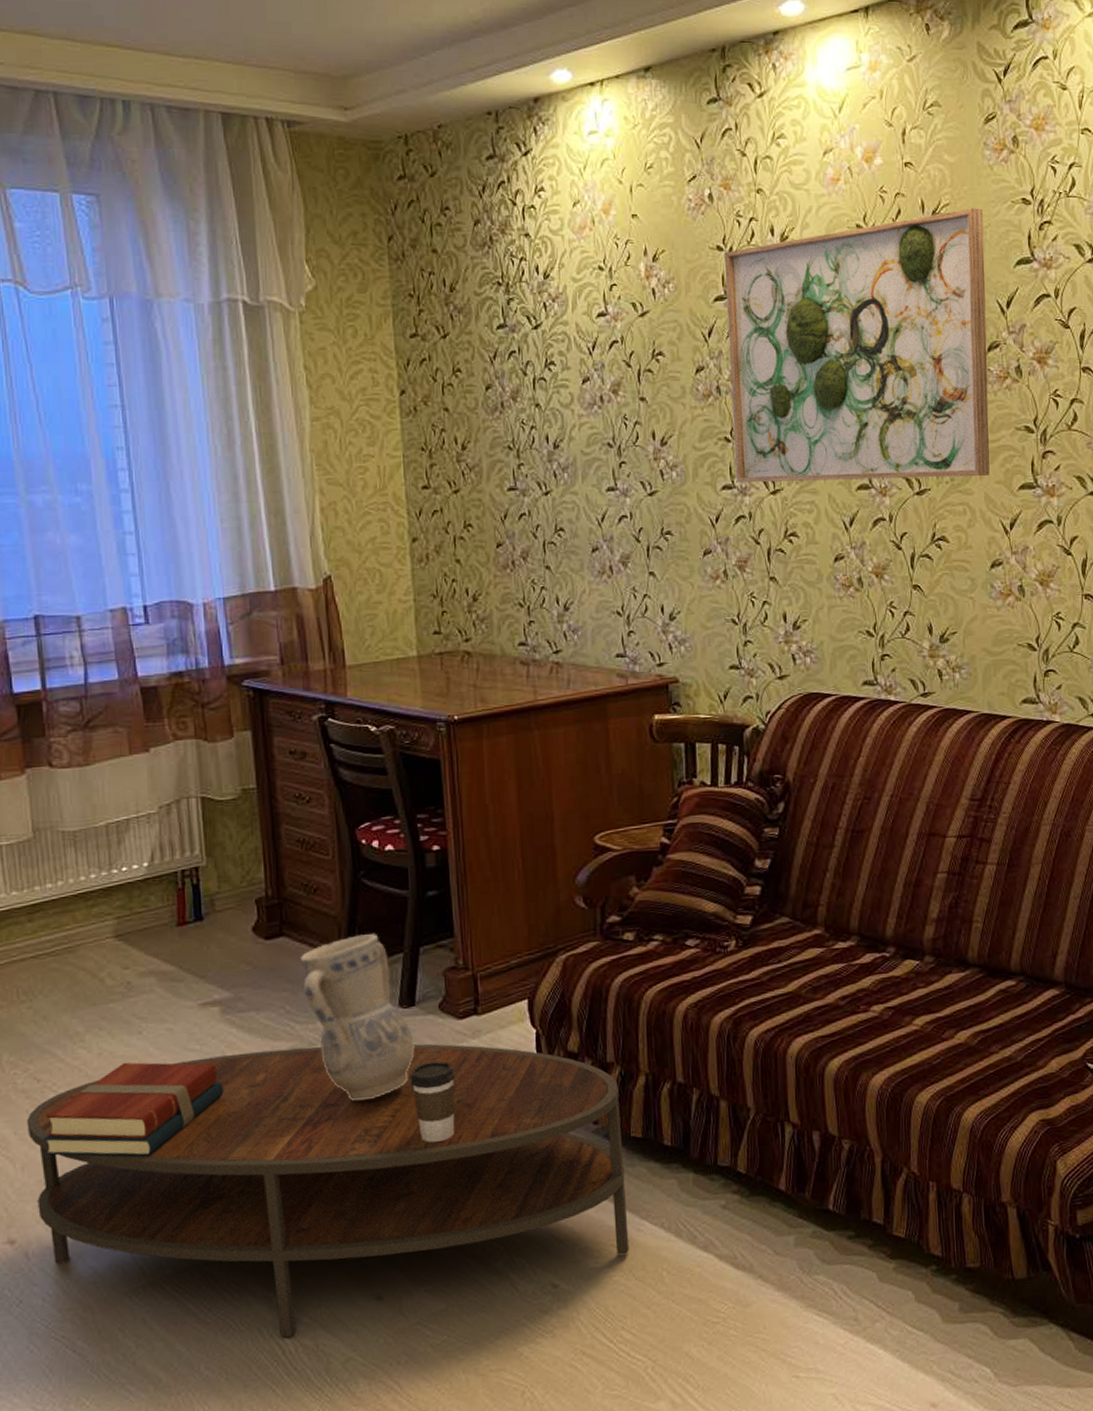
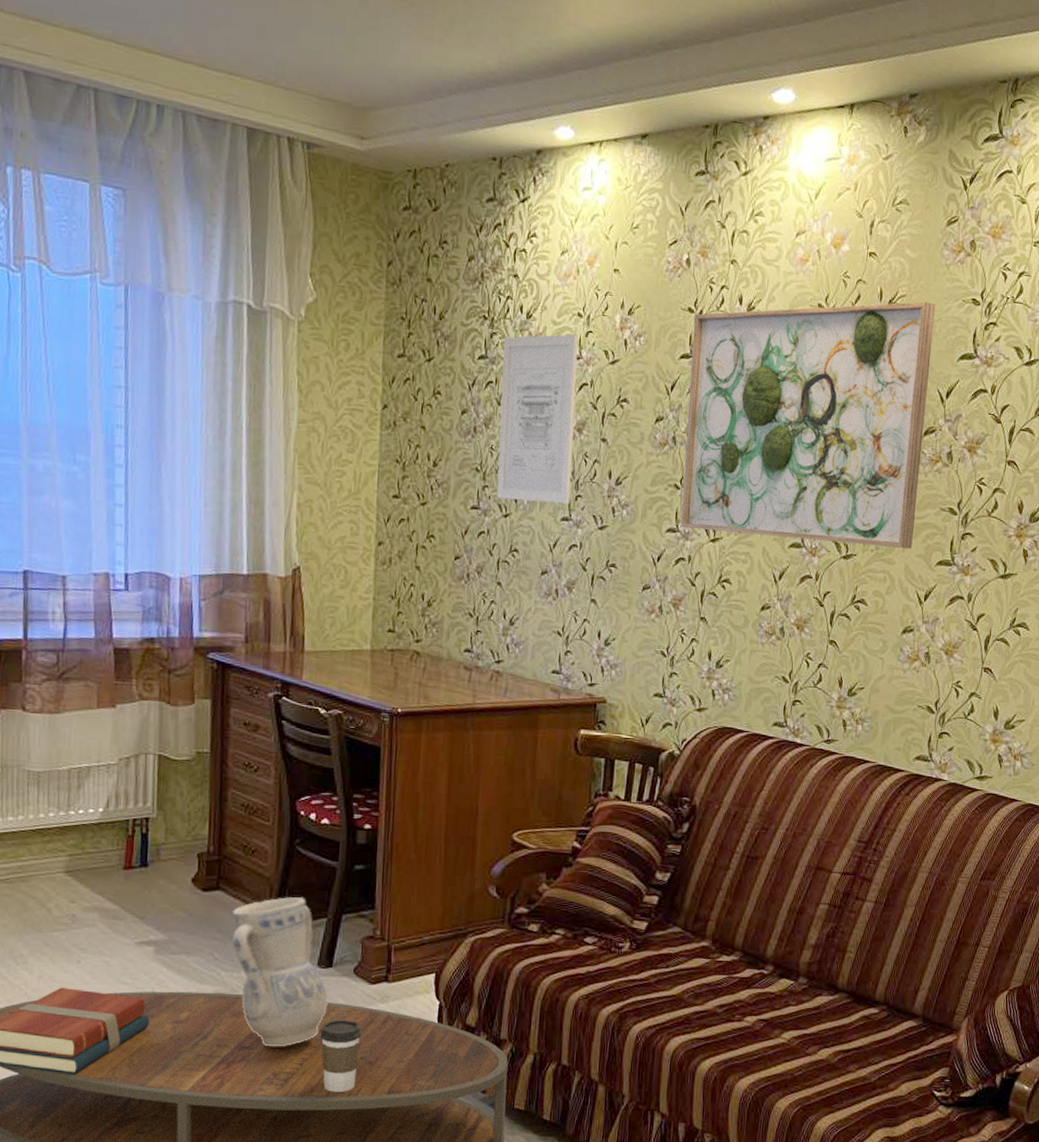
wall art: none [522,290,614,475] -> present [497,334,579,504]

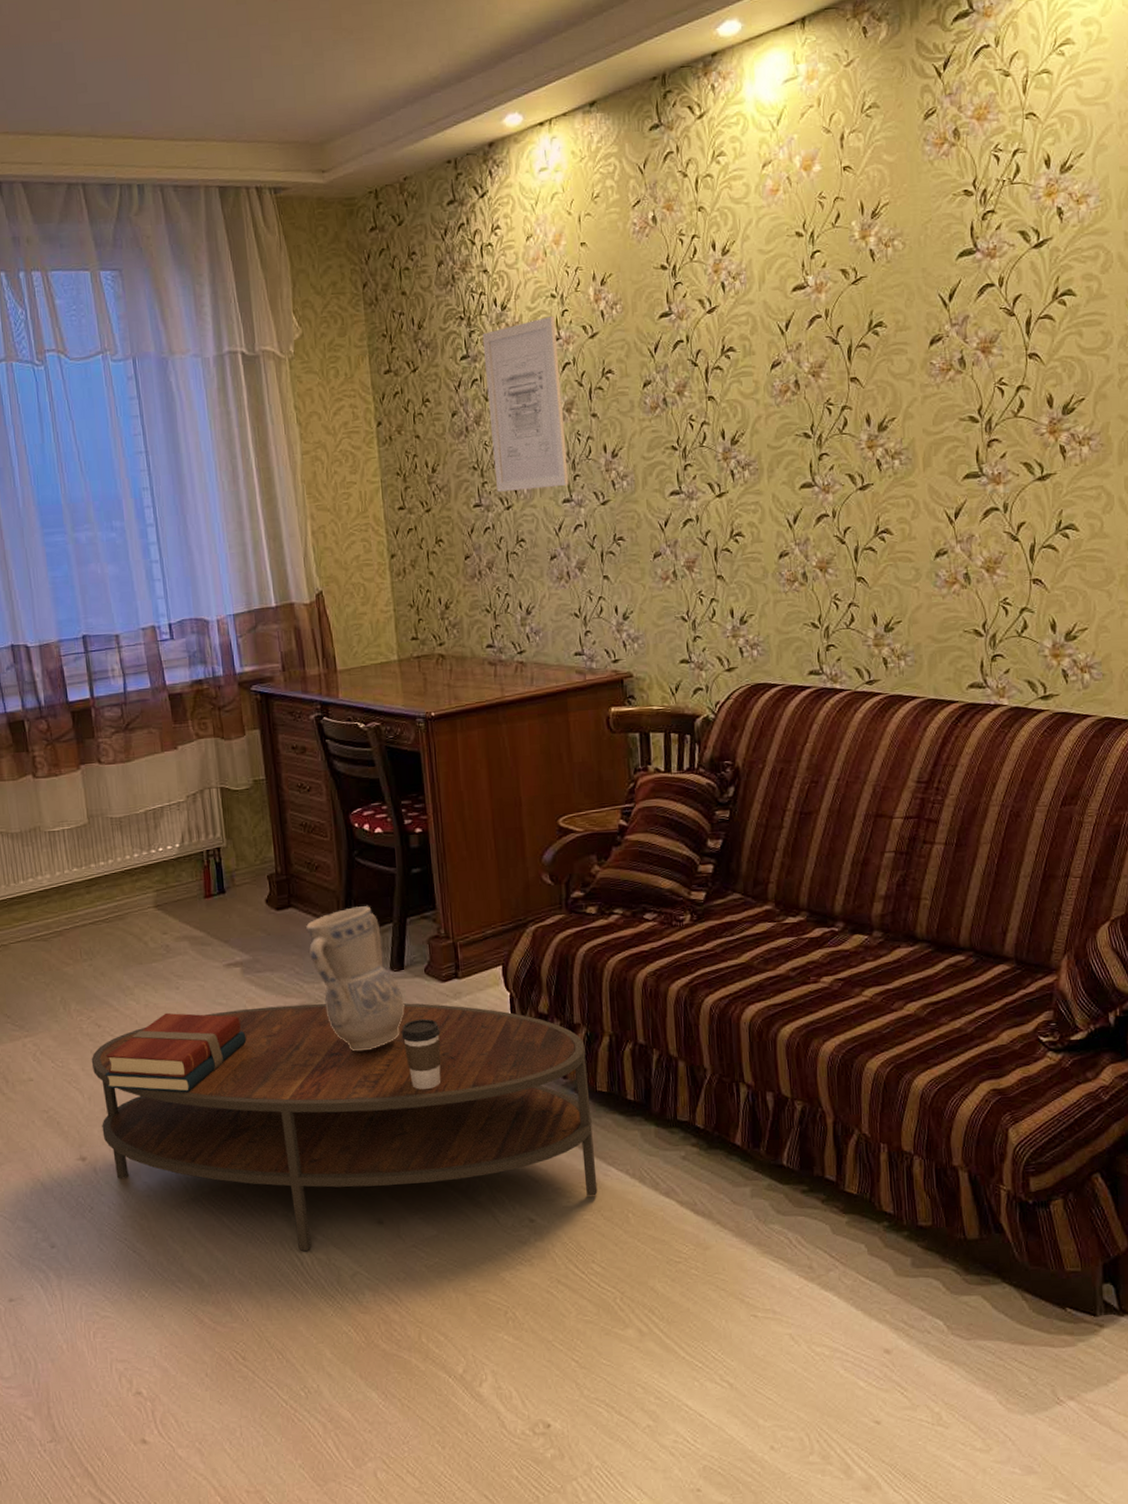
wall art: present [680,301,935,549] -> none [667,204,934,488]

